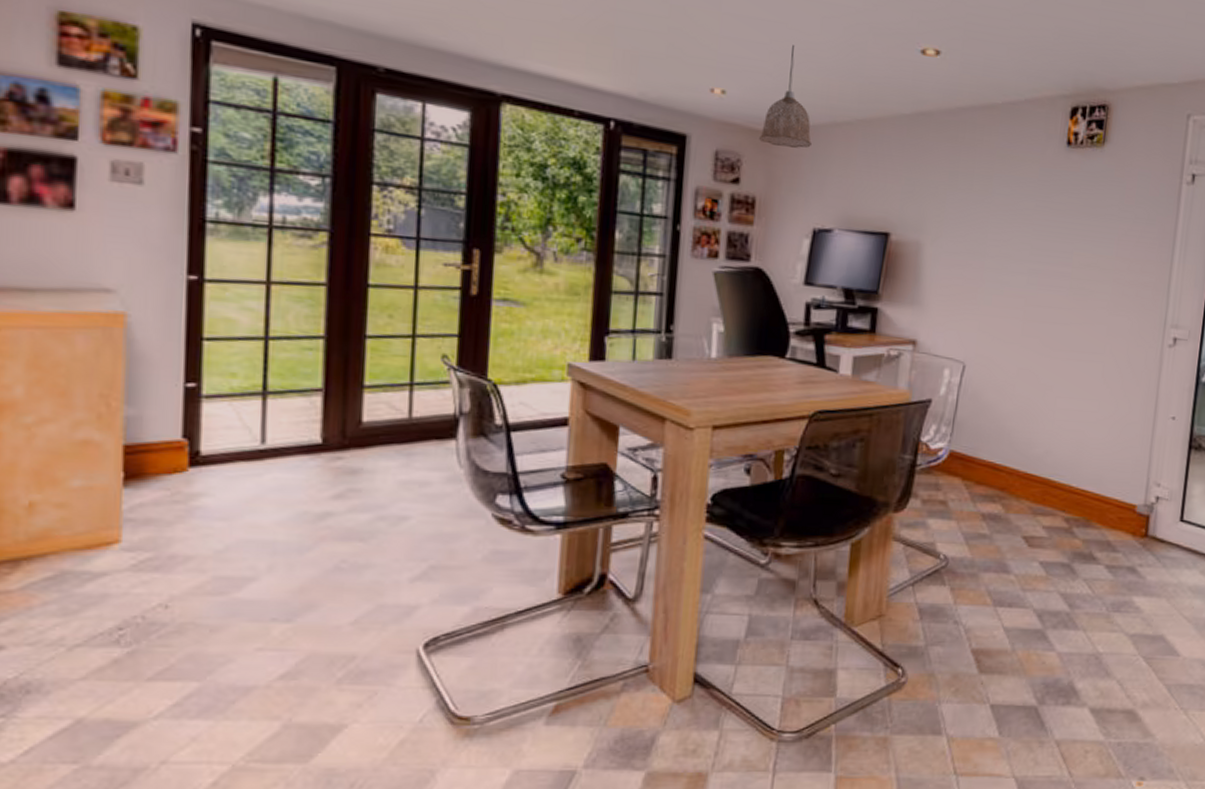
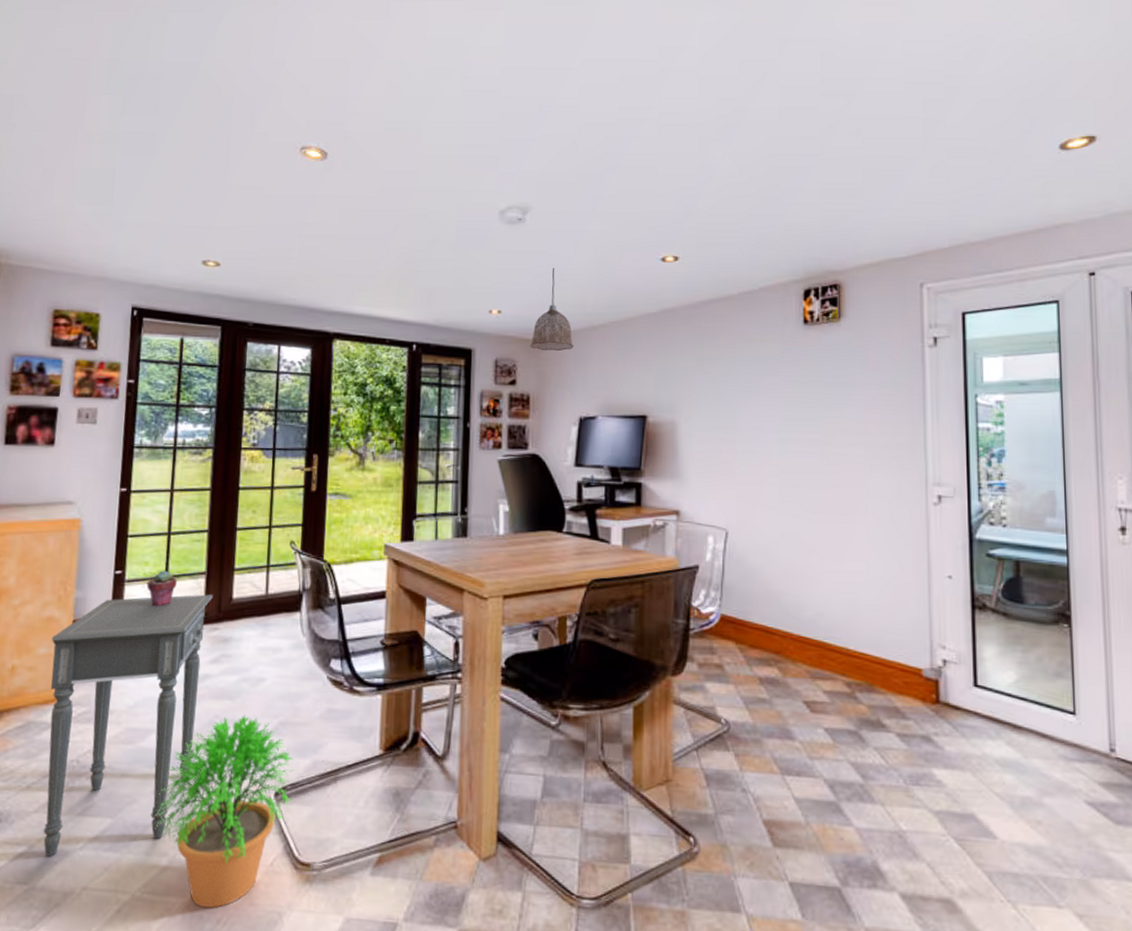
side table: none [90,416,334,730] -> present [43,594,213,857]
potted succulent: none [235,384,281,430] -> present [147,570,177,606]
potted plant: none [261,558,449,773] -> present [155,715,294,909]

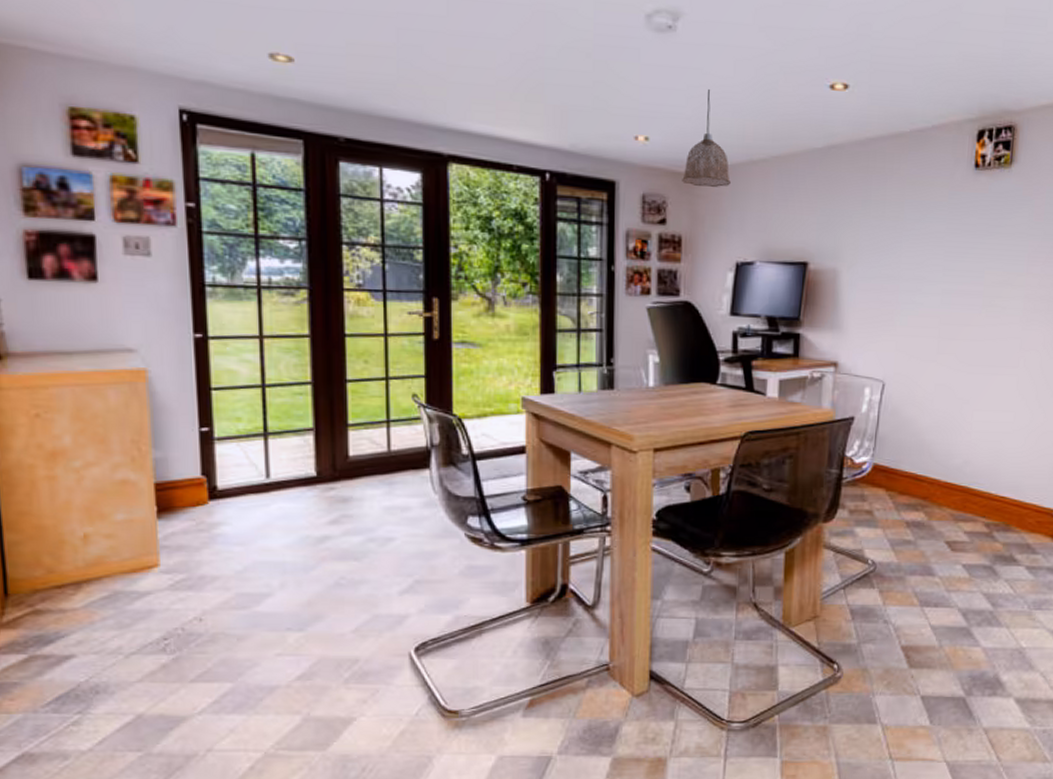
side table: present [43,594,213,857] -> none [129,452,325,724]
potted succulent: present [147,570,177,606] -> none [242,426,279,466]
potted plant: present [155,715,294,909] -> none [283,575,435,759]

